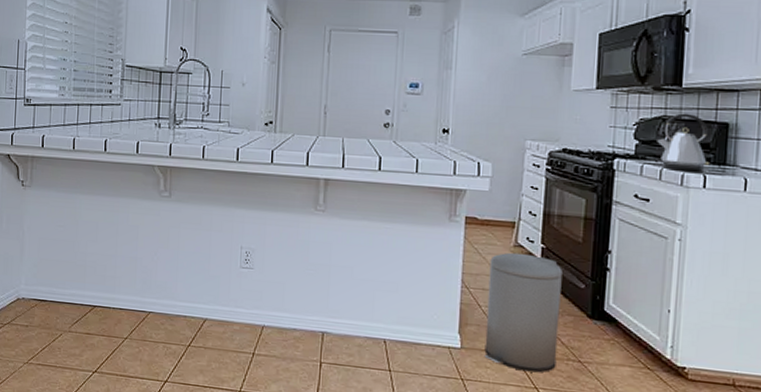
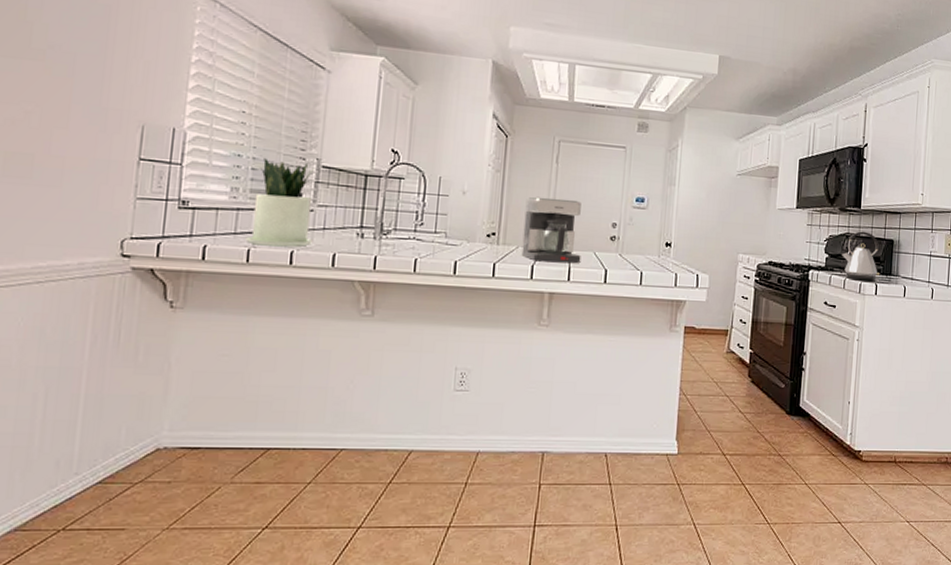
planter: none [71,61,122,136] -> present [245,158,314,247]
coffee maker: none [297,86,355,151] -> present [521,197,581,264]
pedal bin: present [484,252,563,373] -> none [698,358,767,470]

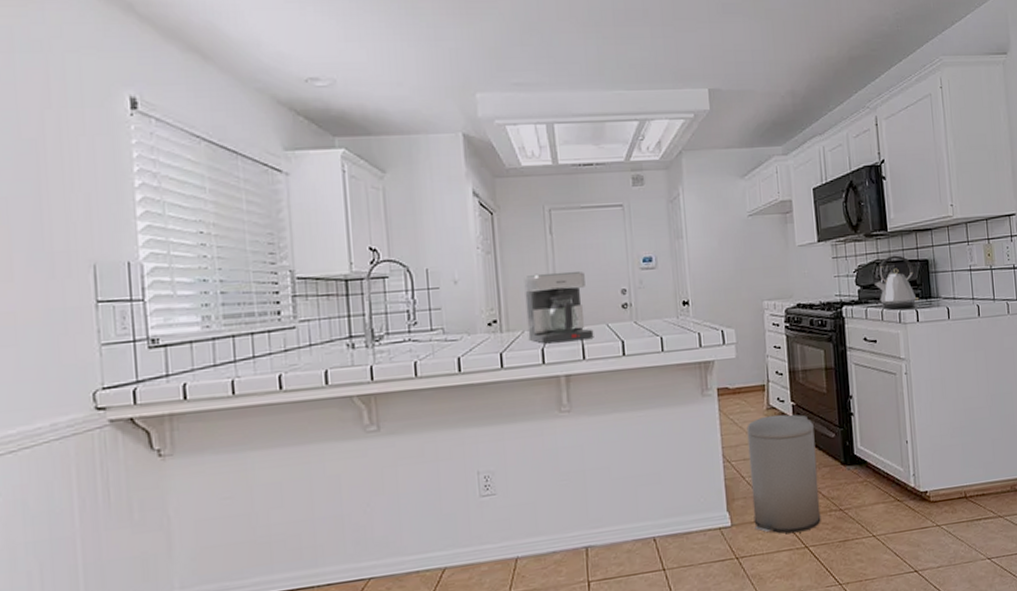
planter: present [245,158,314,247] -> none [227,276,301,375]
pedal bin: none [698,358,767,470] -> present [747,414,821,534]

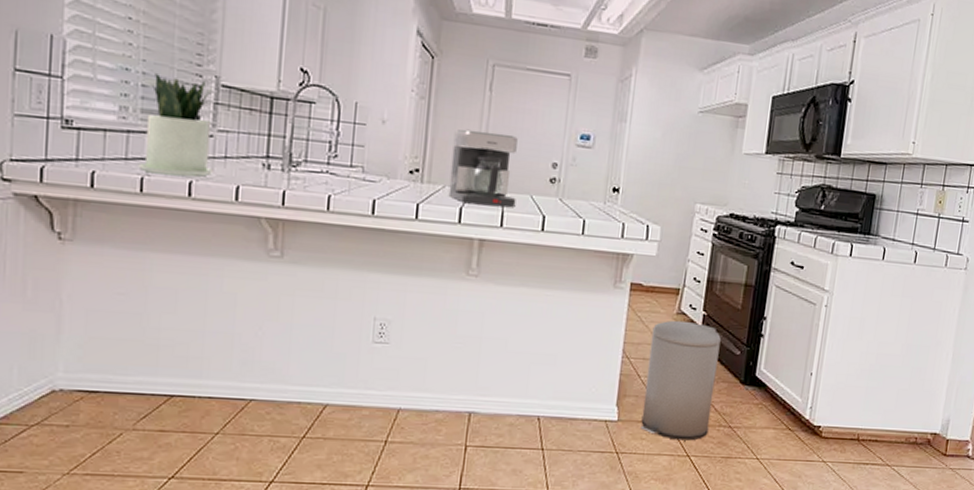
planter: none [227,276,301,375] -> present [138,74,214,177]
kettle: present [875,255,920,311] -> none [815,183,860,242]

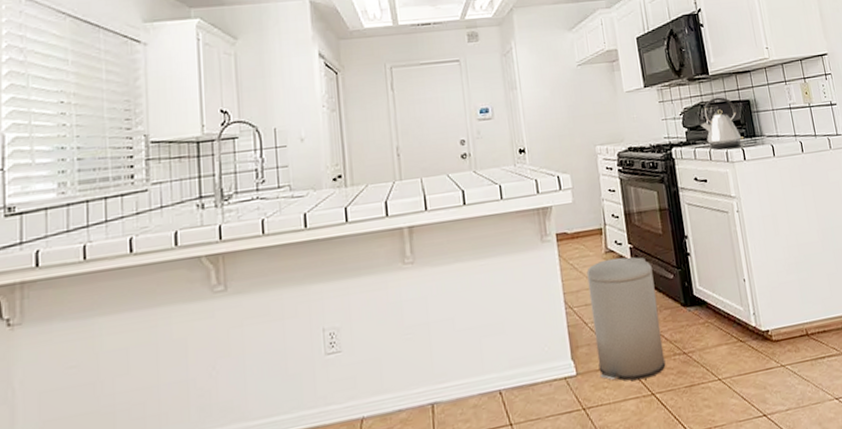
planter: present [138,74,214,177] -> none [80,140,152,240]
coffee maker: present [448,129,518,208] -> none [367,125,435,197]
kettle: none [815,183,860,242] -> present [701,97,745,151]

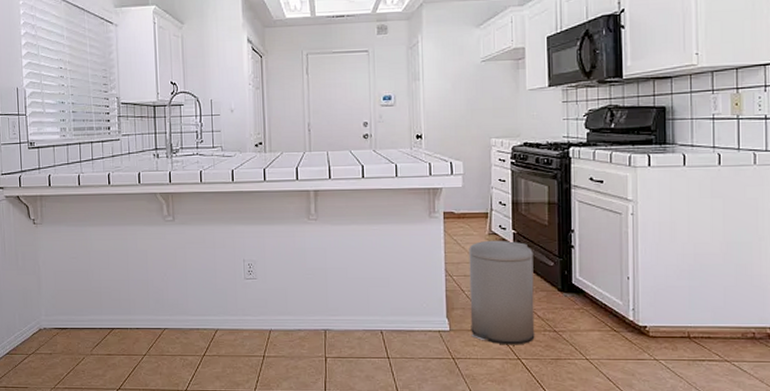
kettle: present [701,97,745,151] -> none [605,101,653,155]

